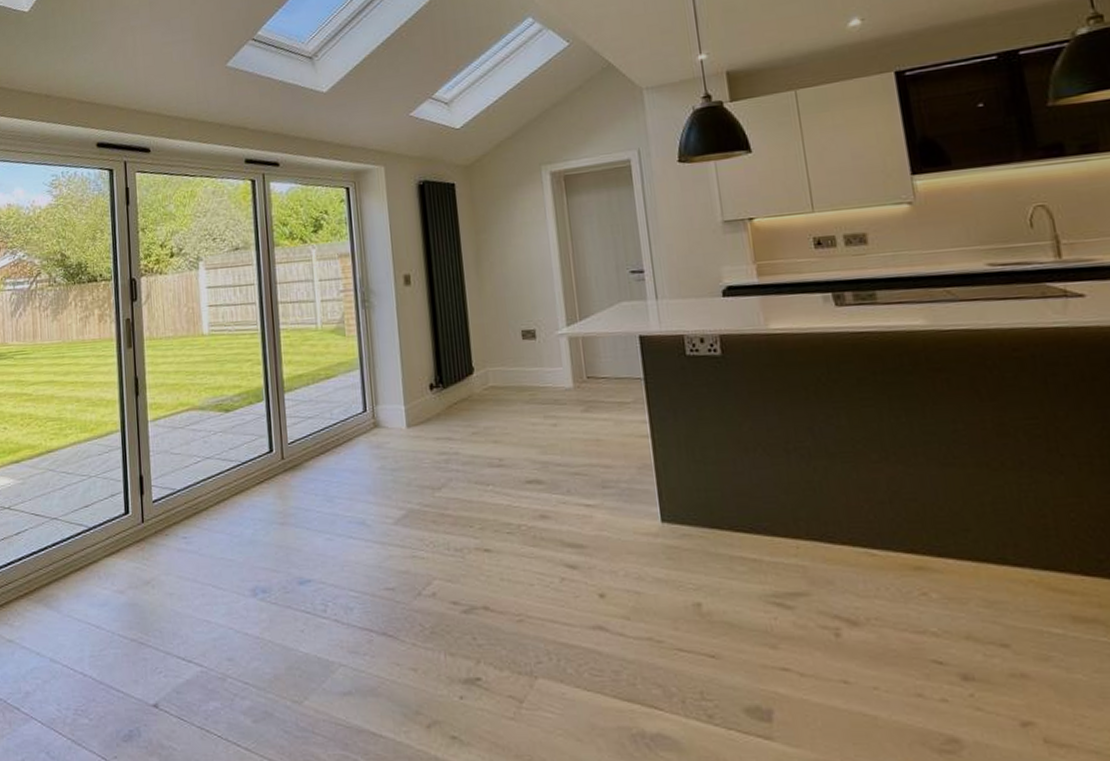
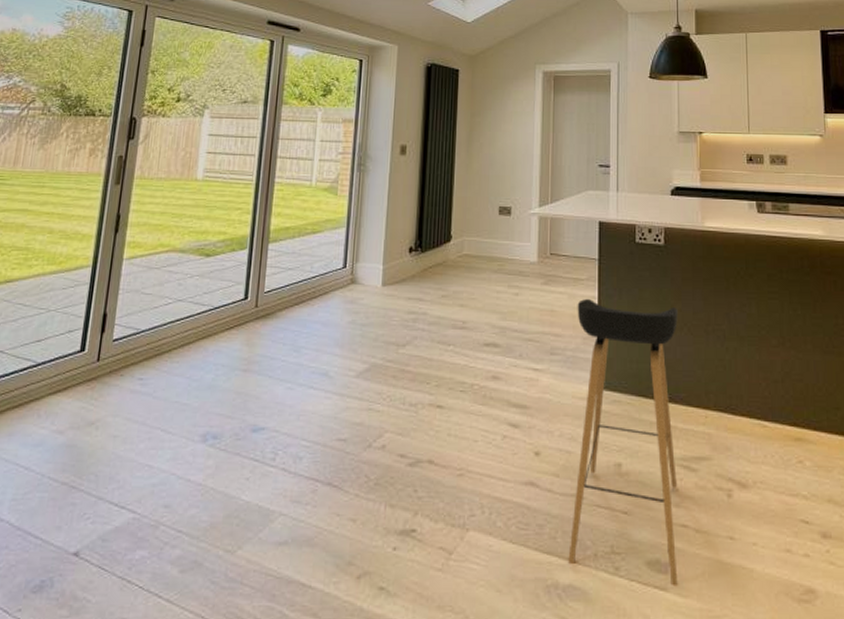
stool: none [625,423,786,735] -> present [568,298,678,587]

